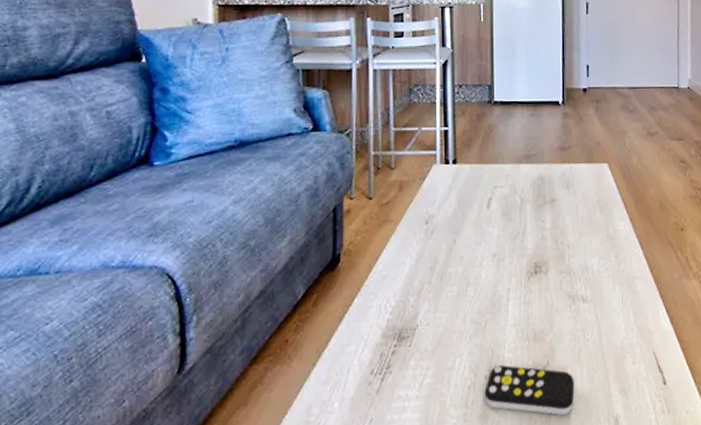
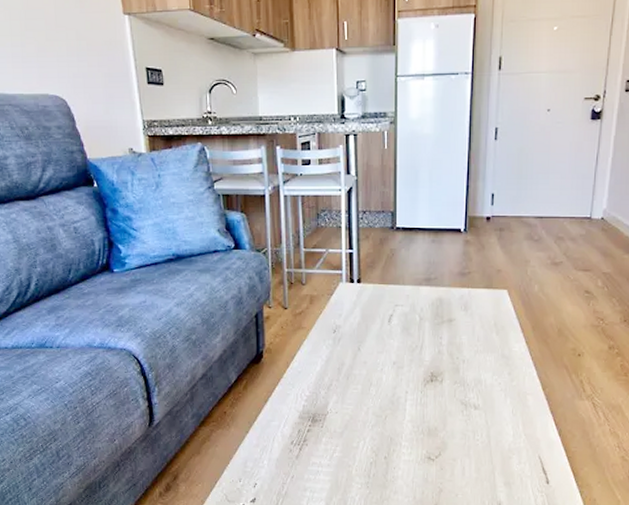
remote control: present [484,365,575,416] -> none [384,451,463,495]

